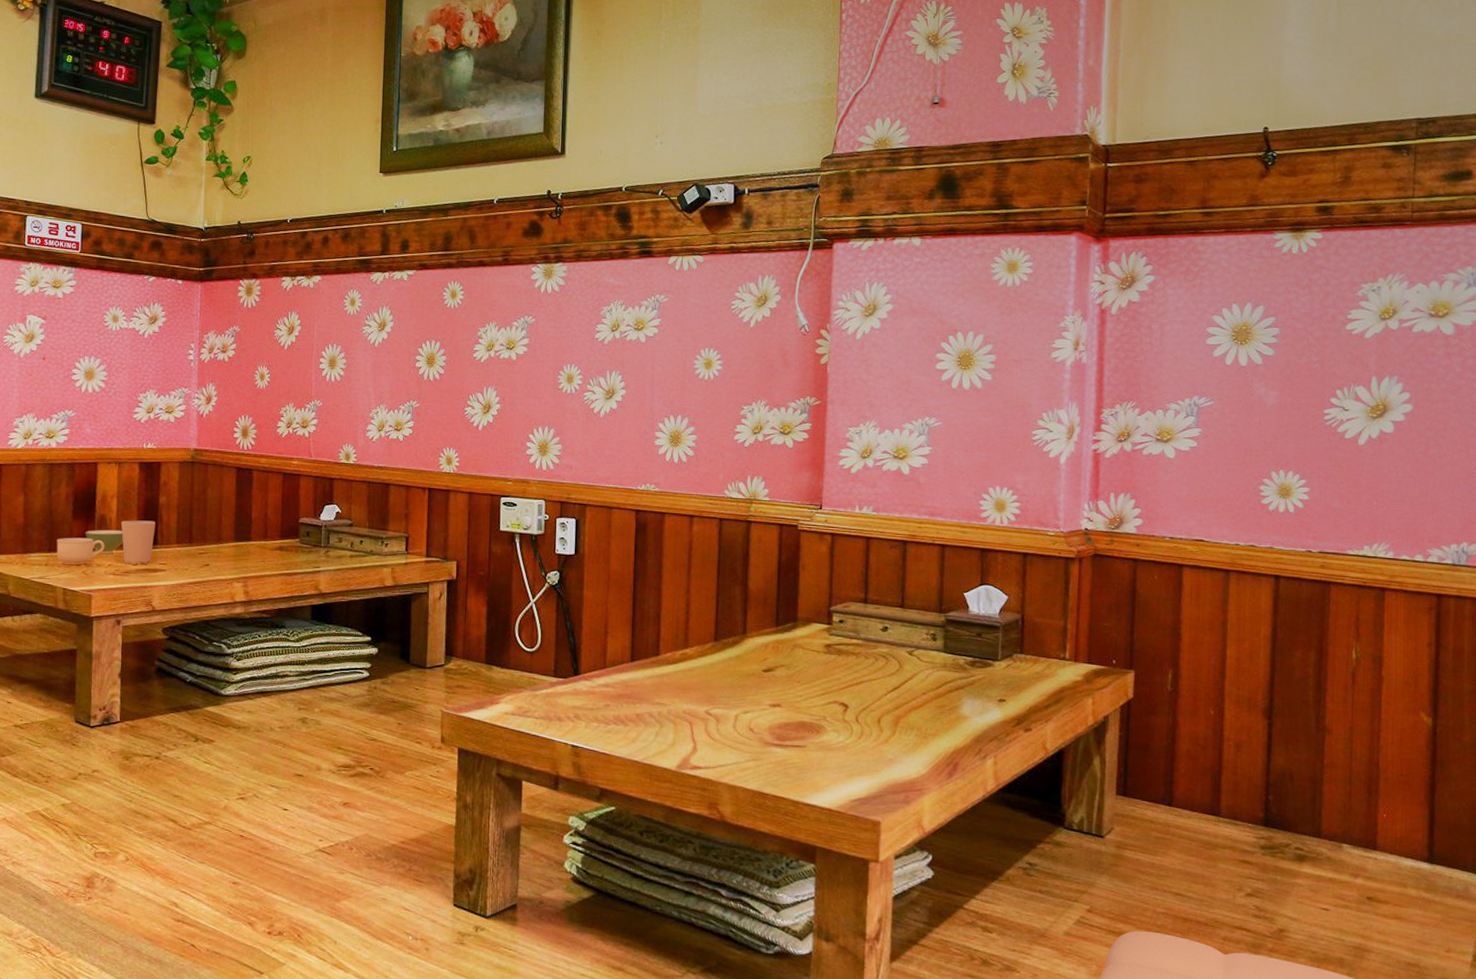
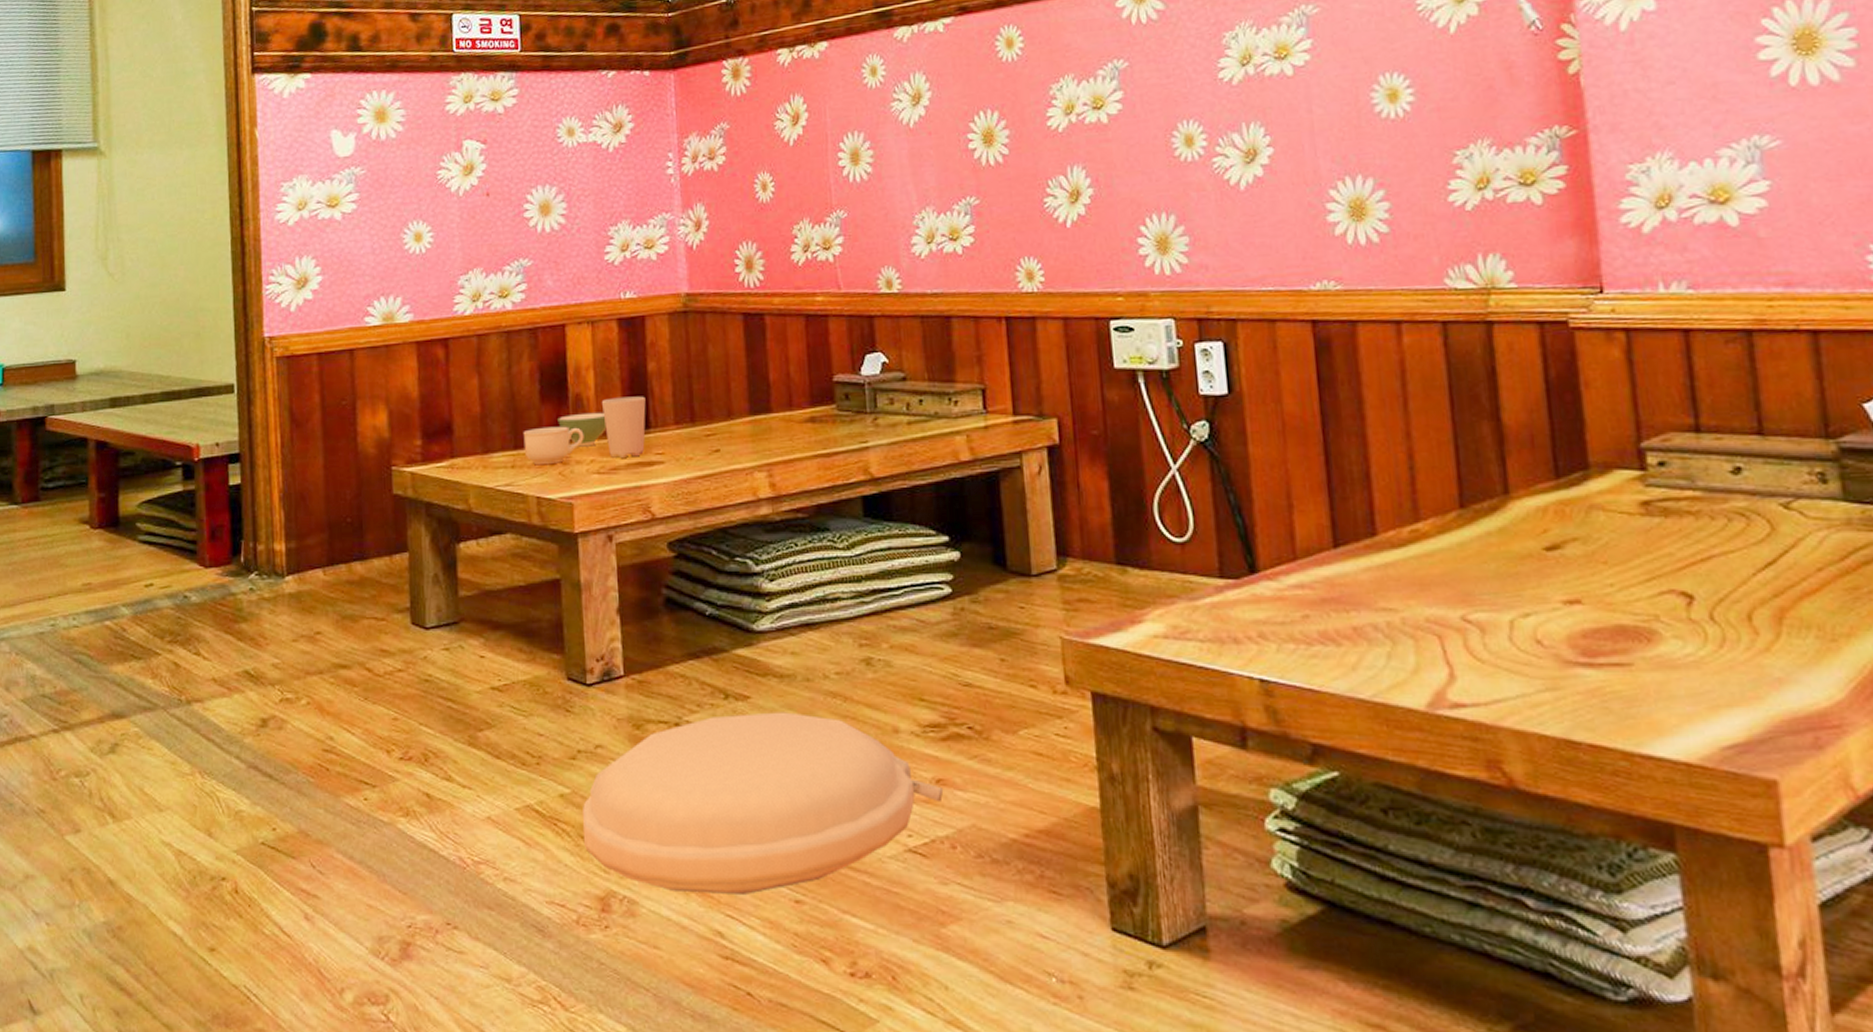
seat cushion: none [77,752,348,878] -> present [582,712,944,894]

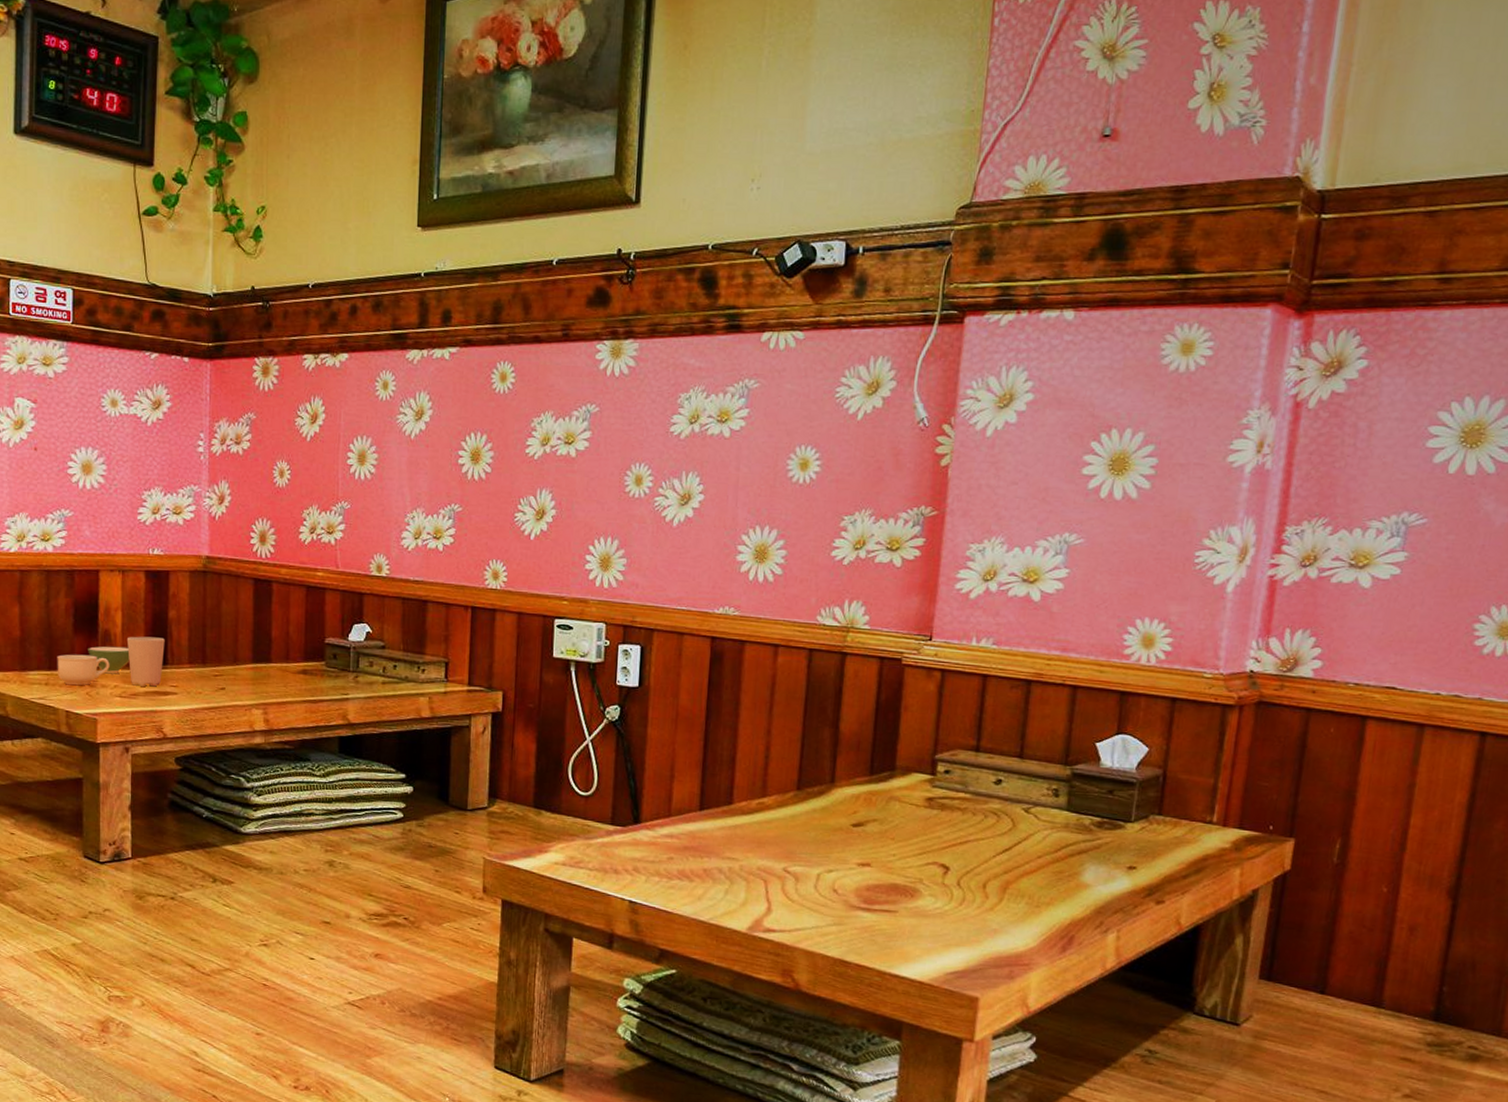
seat cushion: present [582,712,944,894] -> none [89,894,380,1027]

